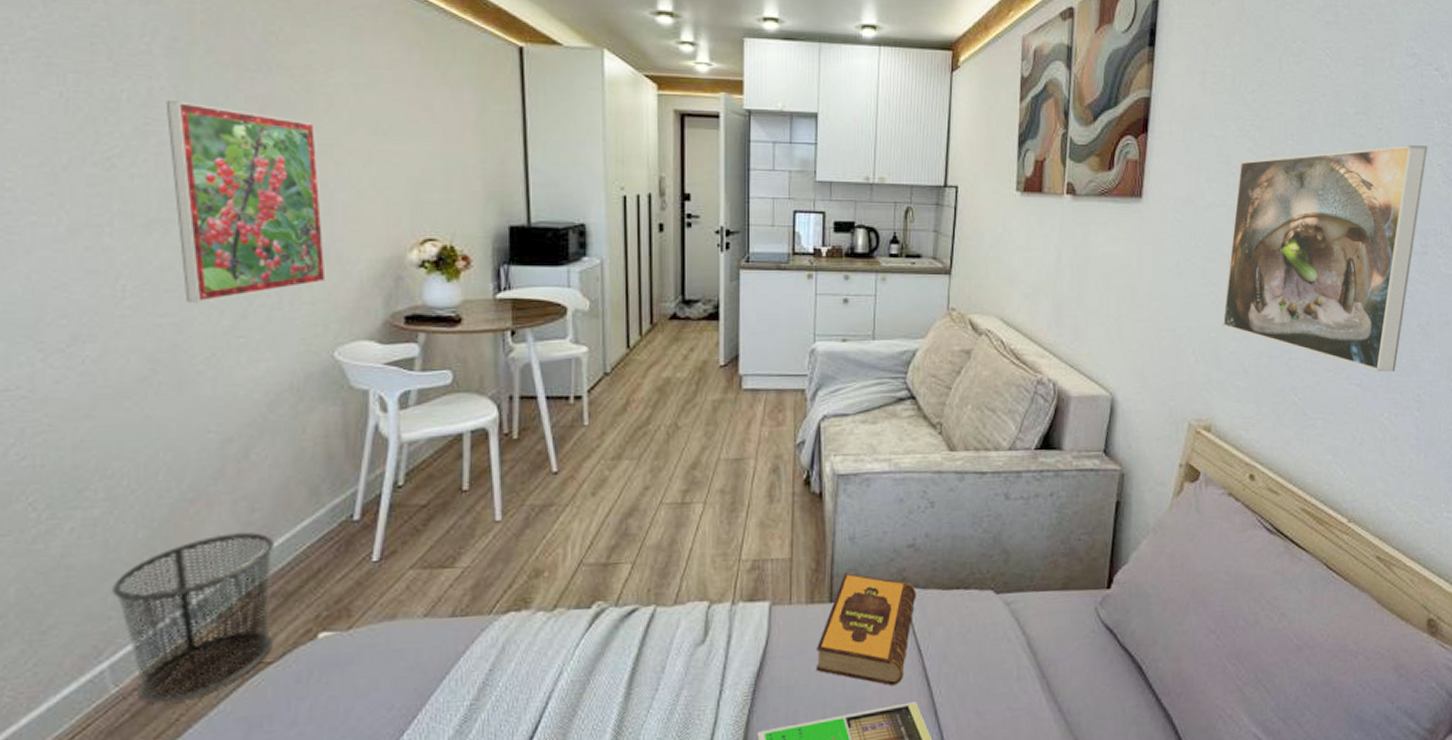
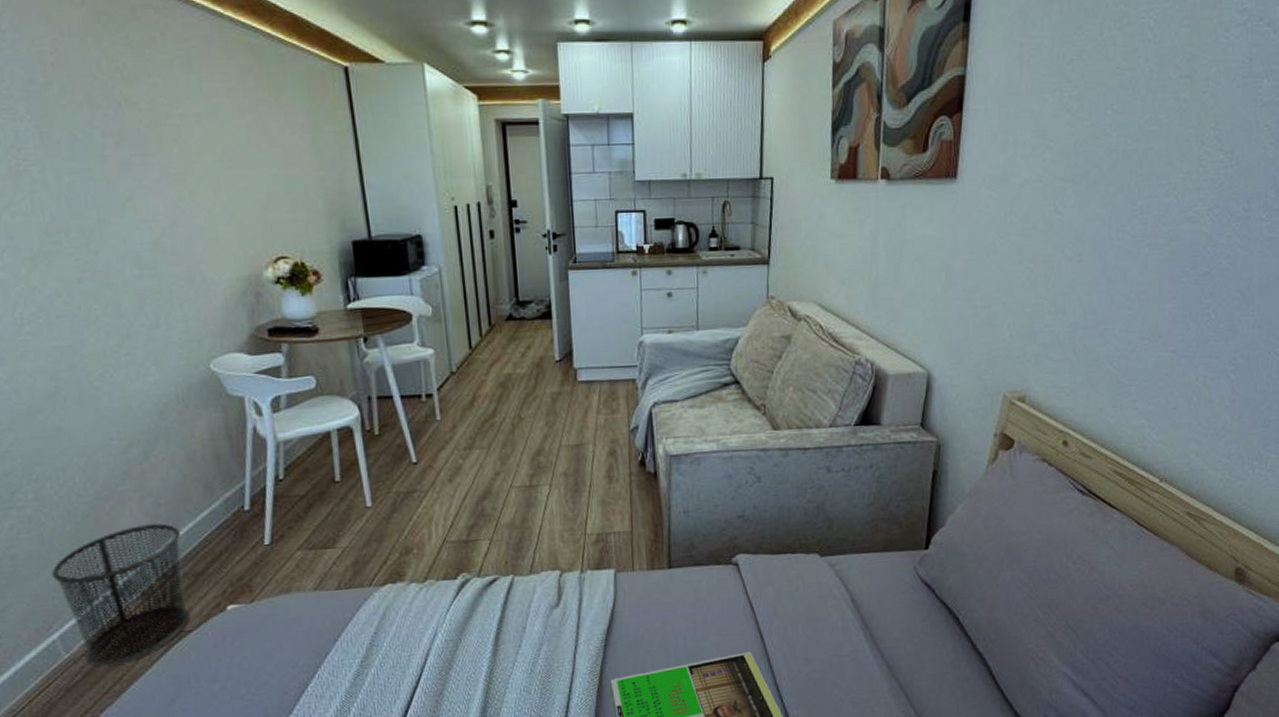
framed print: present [165,101,326,303] -> none [31,141,194,326]
hardback book: present [815,573,917,687] -> none [659,542,748,639]
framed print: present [1222,144,1428,373] -> none [1037,106,1256,339]

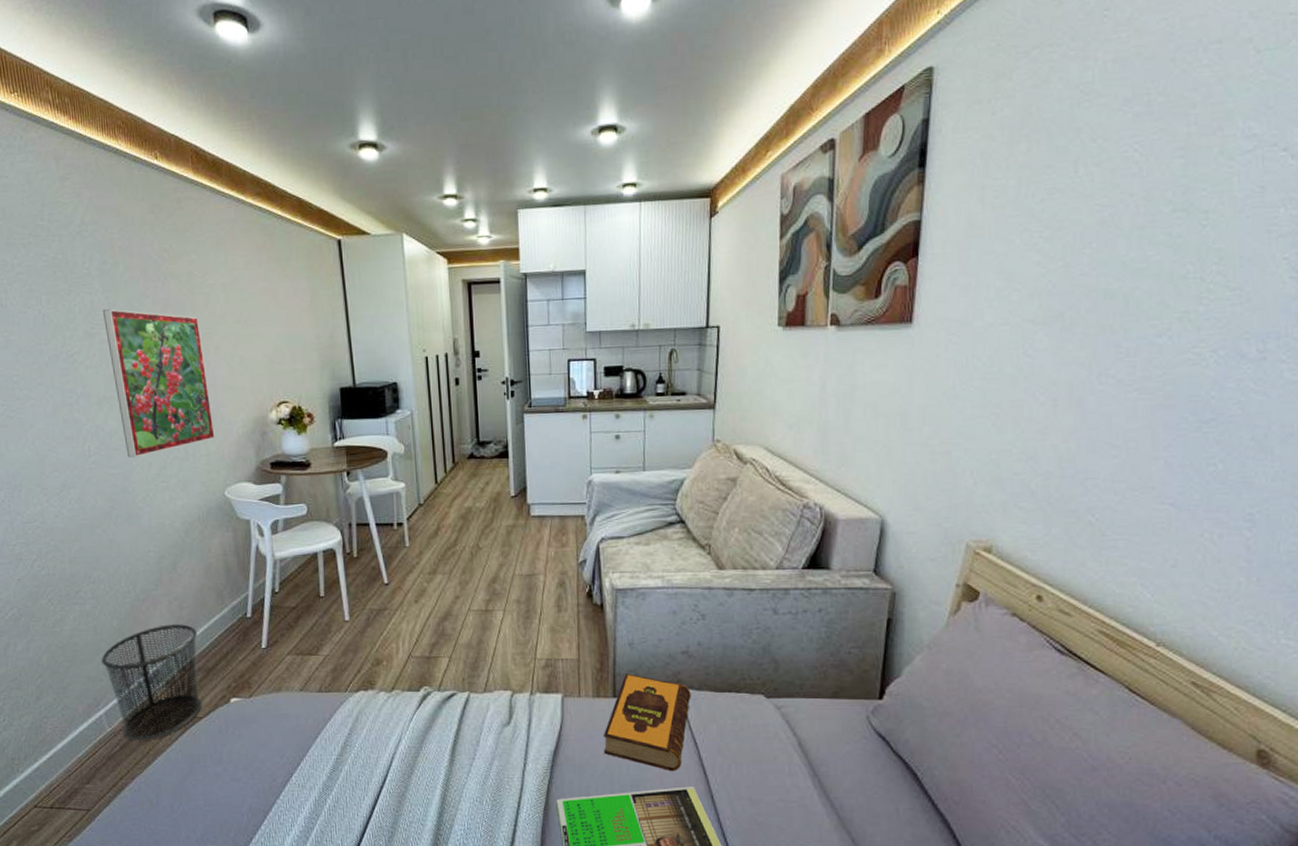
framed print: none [31,141,194,326] -> present [102,309,215,458]
hardback book: none [659,542,748,639] -> present [603,673,691,772]

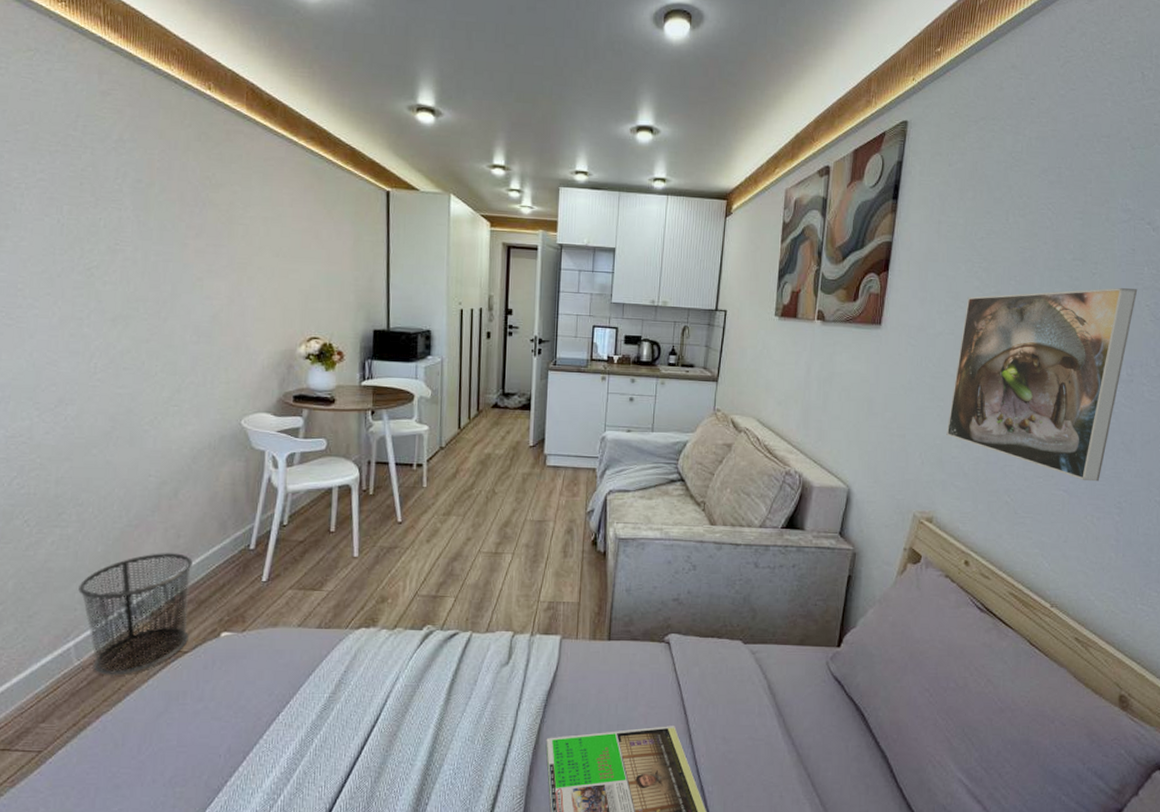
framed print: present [102,309,215,458] -> none [130,227,238,379]
hardback book: present [603,673,691,772] -> none [594,618,679,712]
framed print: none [1005,238,1270,491] -> present [946,287,1138,482]

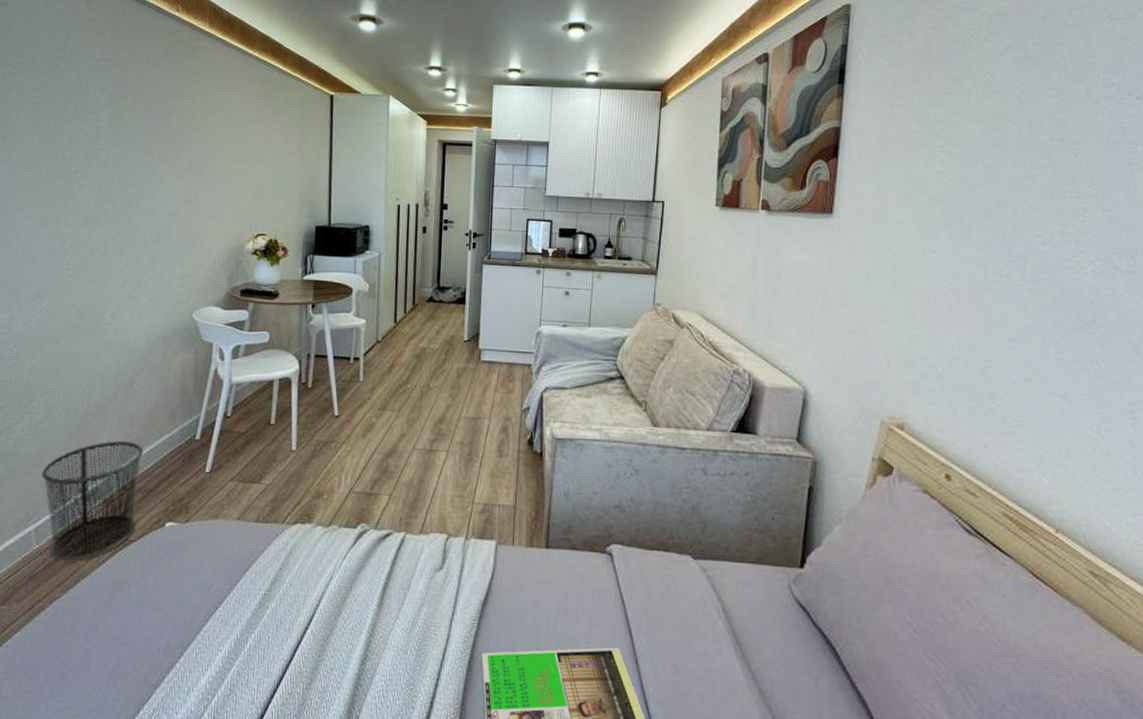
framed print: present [946,287,1138,482] -> none [914,168,1132,387]

